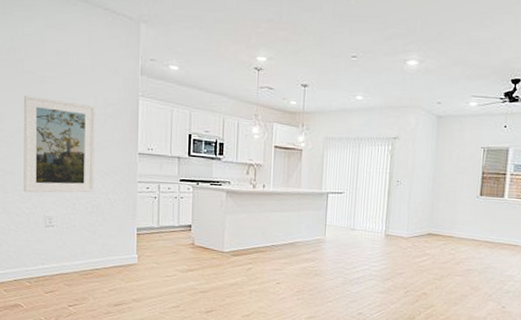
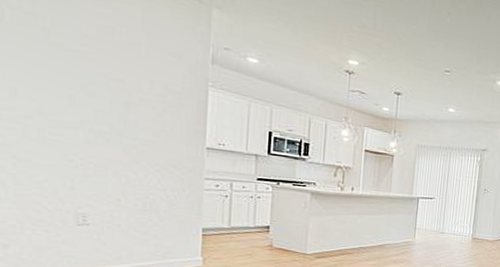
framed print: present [23,96,96,193] -> none [46,71,152,188]

